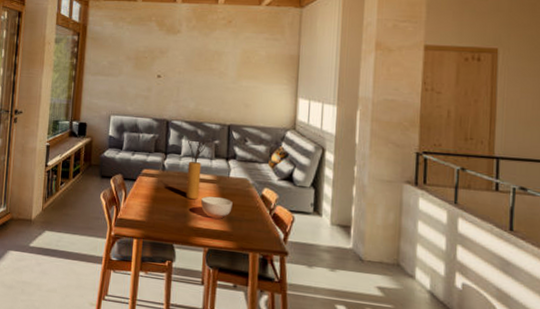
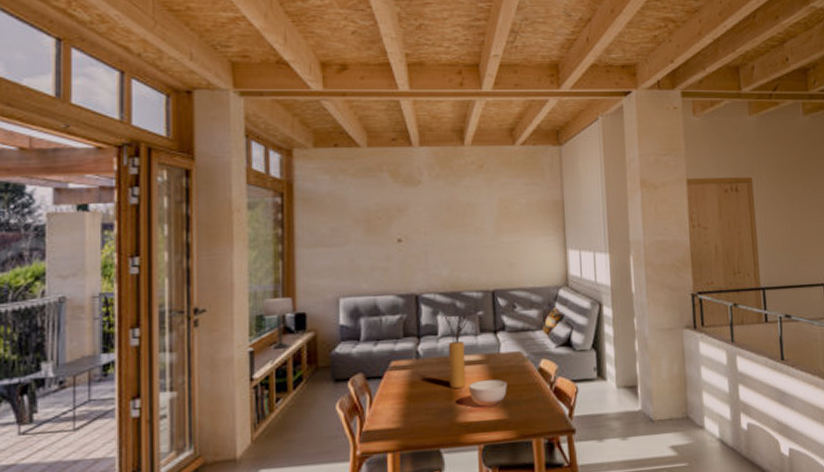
table lamp: none [57,109,79,147] -> present [262,296,294,349]

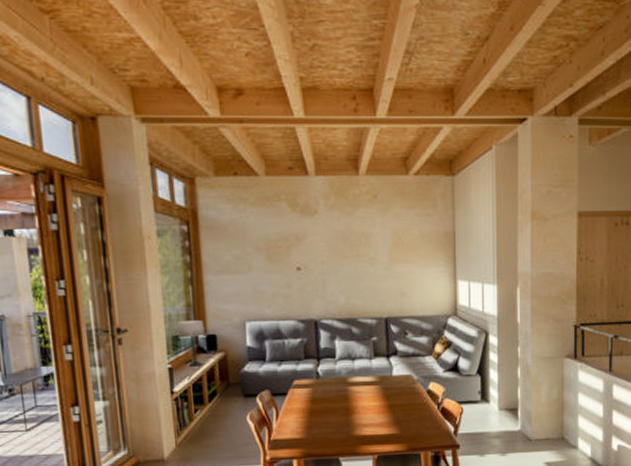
vase: present [444,301,473,389] -> none [341,327,367,407]
bowl: present [468,379,507,408] -> none [363,398,399,424]

